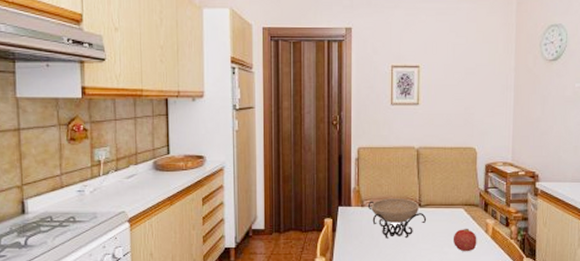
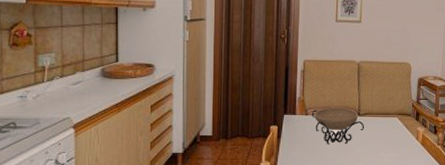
fruit: present [453,228,477,252] -> none [387,135,409,157]

